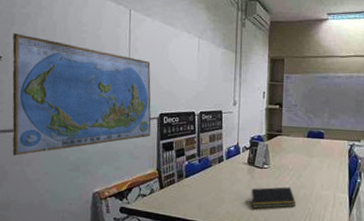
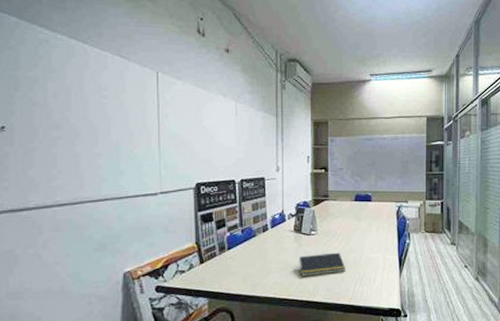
world map: present [12,33,152,156] -> none [17,100,187,238]

